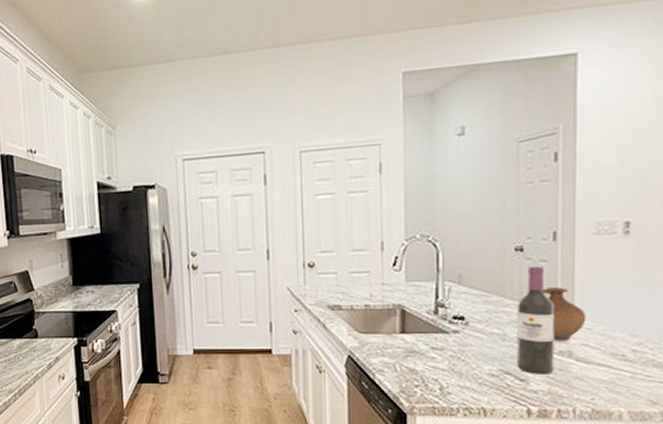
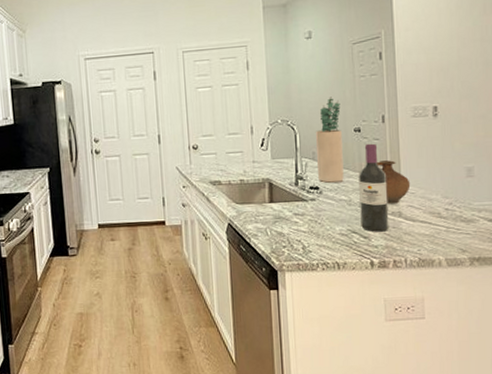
vase: none [463,207,498,312] -> present [315,96,344,183]

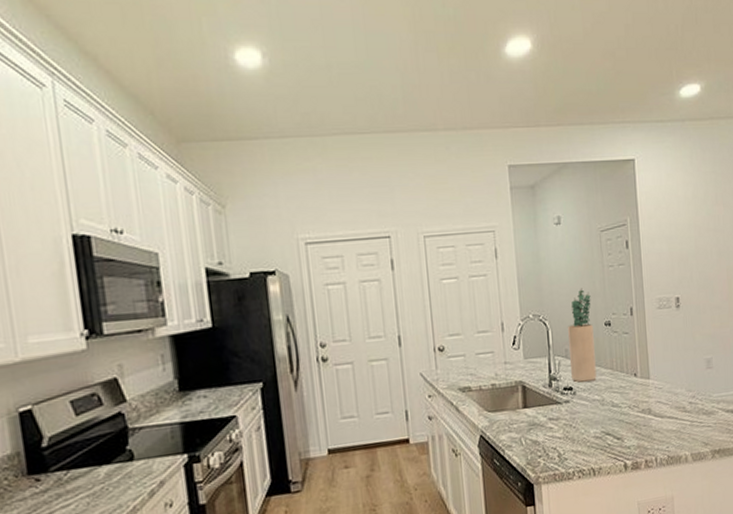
wine bottle: present [358,143,389,232] -> none [610,337,640,432]
ceramic jug: present [377,160,411,205] -> none [627,355,658,402]

